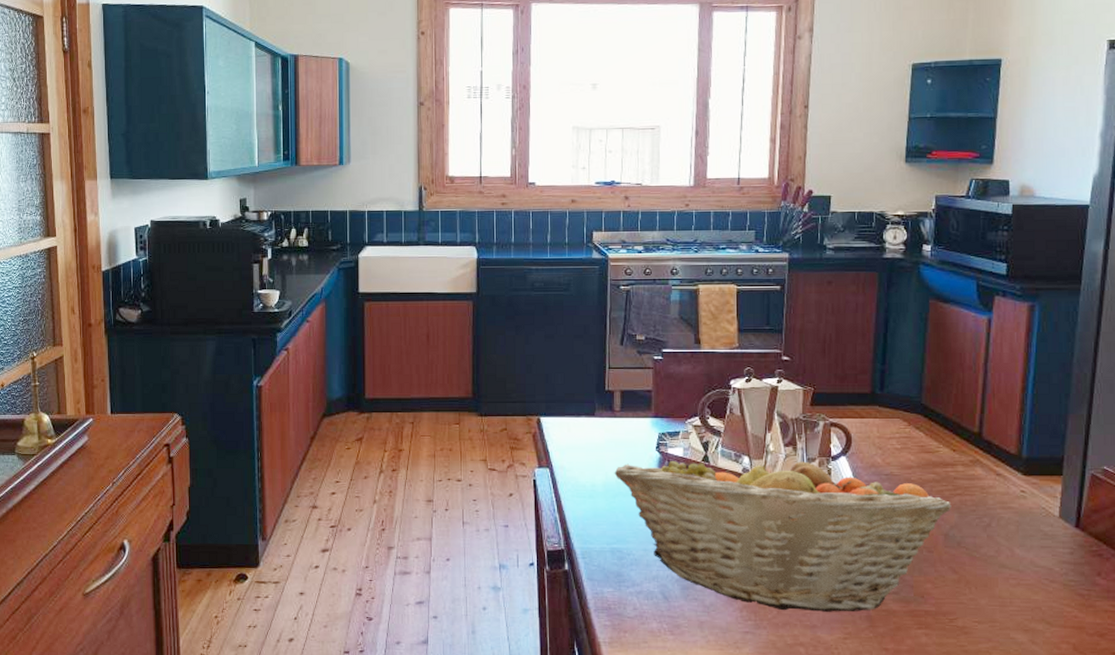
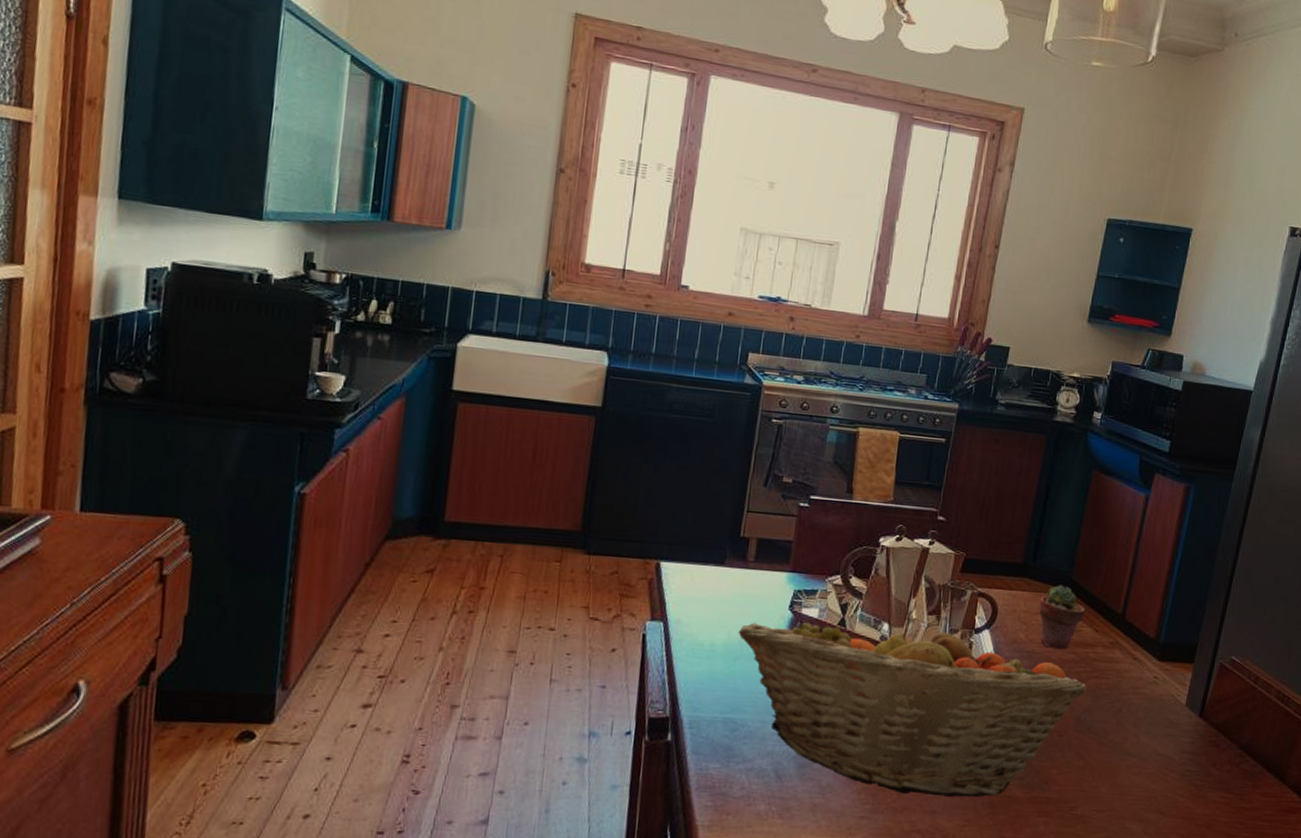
potted succulent: none [892,410,941,471] -> present [1038,585,1086,650]

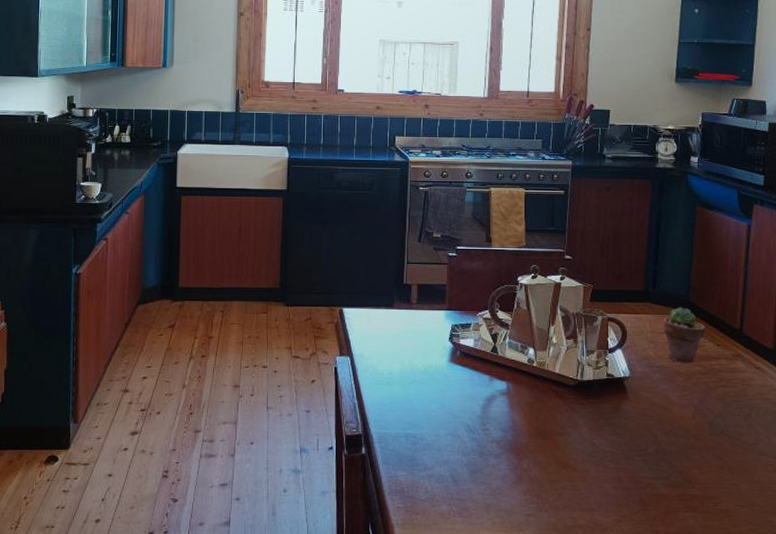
fruit basket: present [738,617,1087,798] -> none [410,342,716,496]

